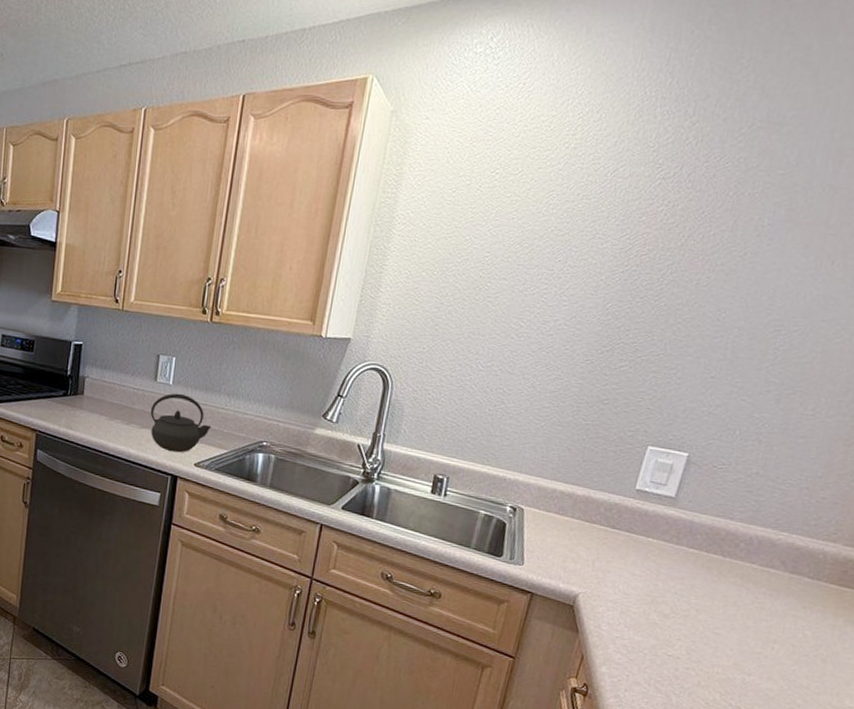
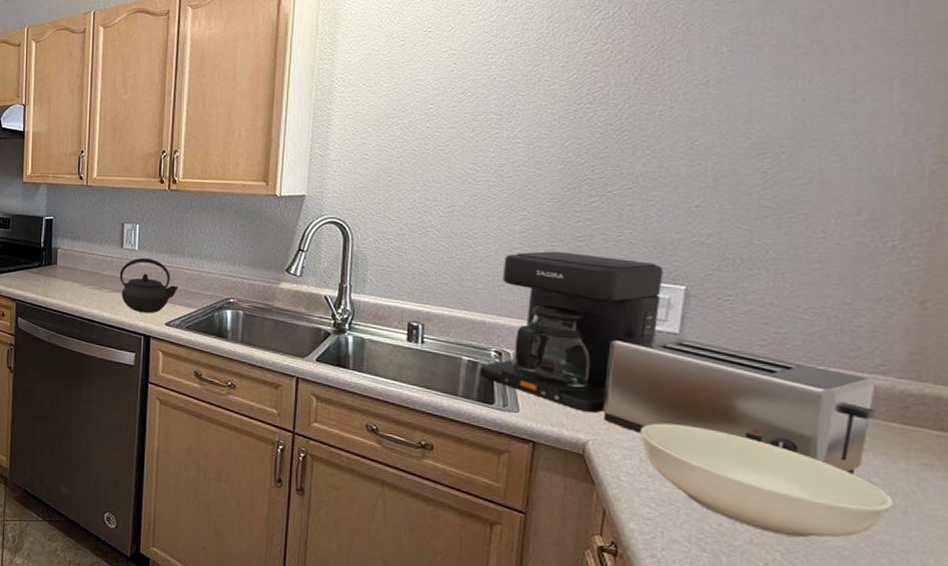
coffee maker: none [493,411,672,569] -> present [479,251,663,414]
toaster: none [595,495,826,628] -> present [601,332,876,475]
bowl: none [624,578,818,682] -> present [639,423,895,538]

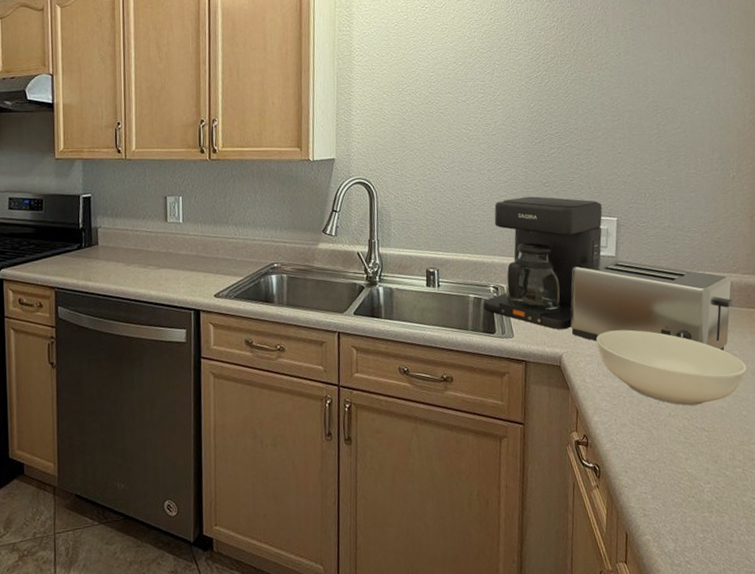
kettle: present [119,257,179,314] -> none [165,230,225,287]

